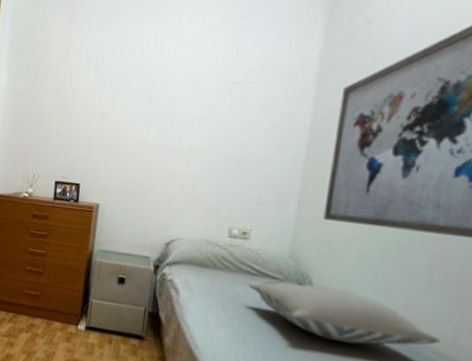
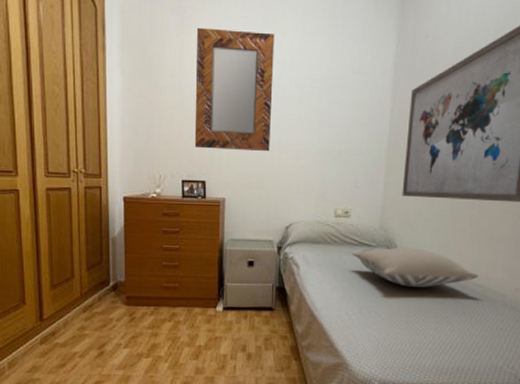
home mirror: none [72,24,170,156] -> present [194,27,275,152]

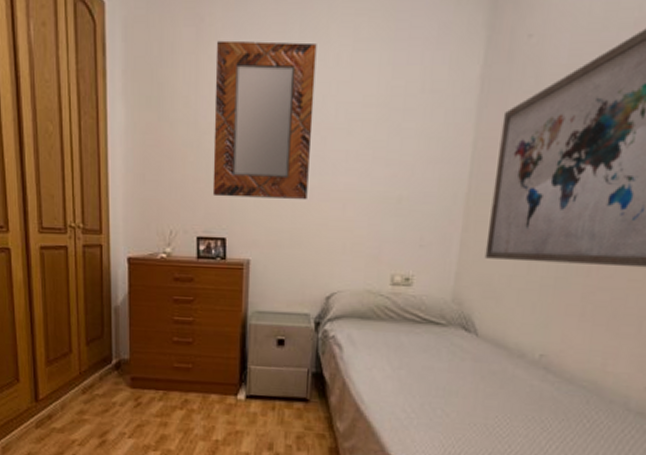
pillow: present [352,247,479,288] -> none [413,326,591,381]

